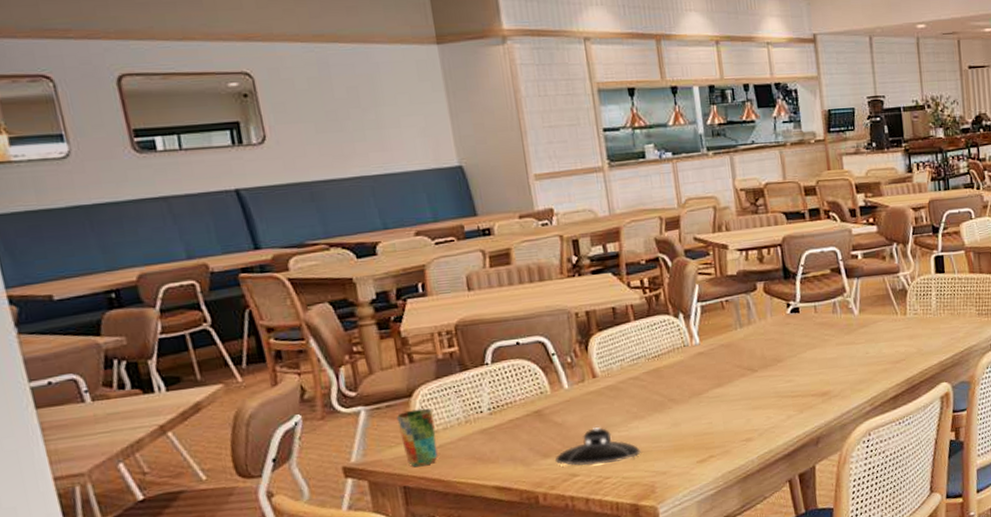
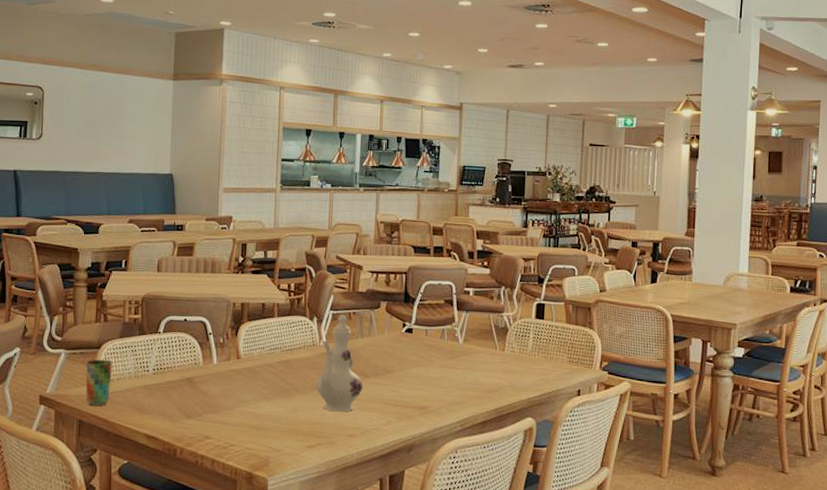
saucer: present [554,426,641,466] -> none [195,400,263,433]
ewer: none [694,304,752,417] -> present [316,314,363,412]

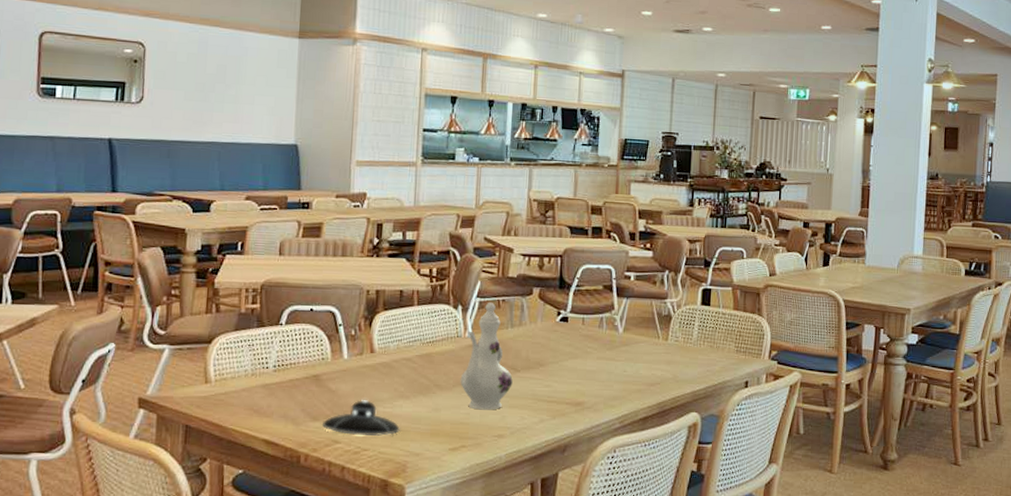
cup: present [85,359,112,407] -> none [193,355,226,409]
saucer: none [195,400,263,433] -> present [321,399,400,436]

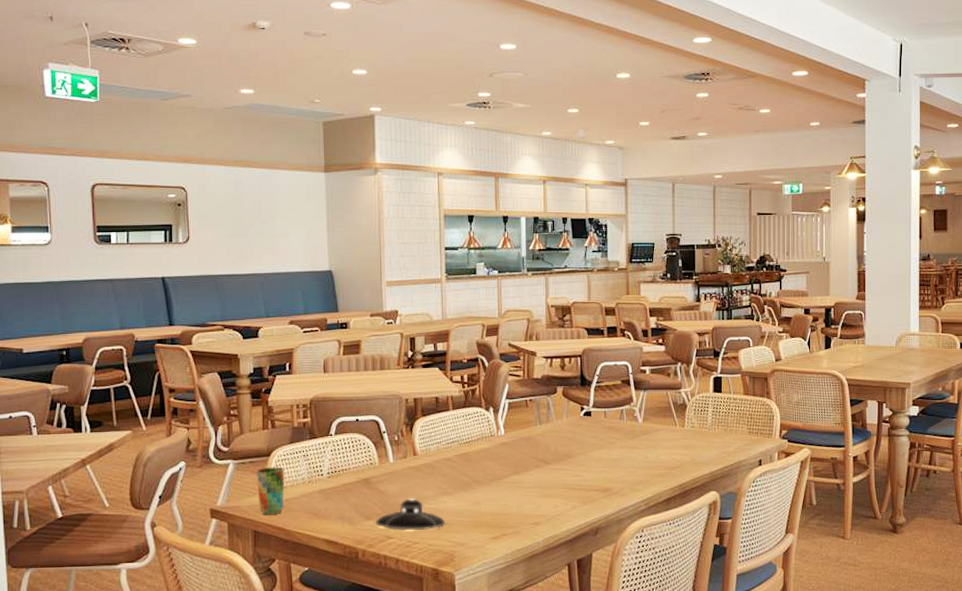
cup: none [193,355,226,409] -> present [256,467,285,516]
ewer: present [460,302,513,410] -> none [496,402,545,501]

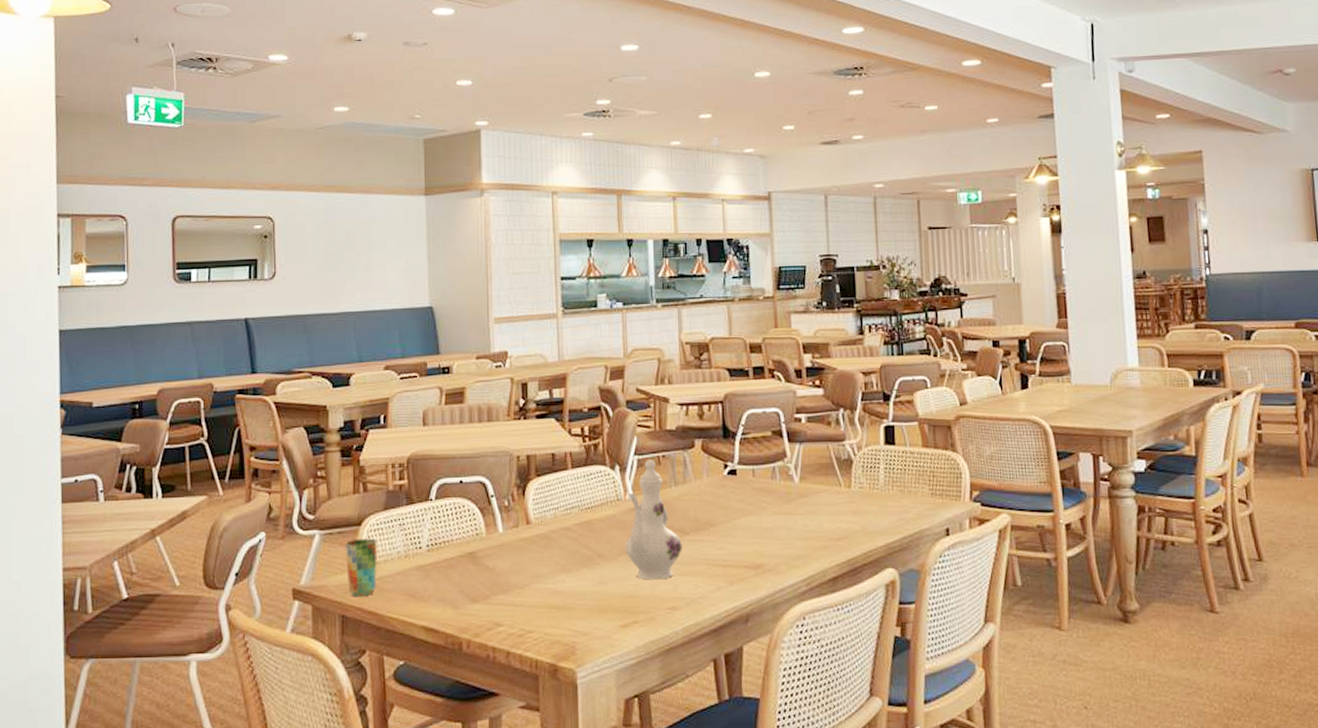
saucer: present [375,497,446,530] -> none [481,575,565,616]
ewer: none [496,402,545,501] -> present [625,459,682,580]

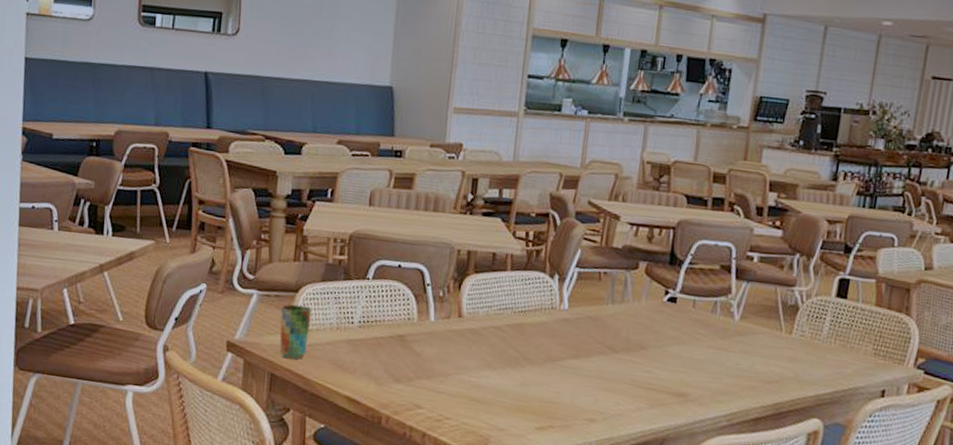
ewer: present [625,459,682,580] -> none [551,273,610,391]

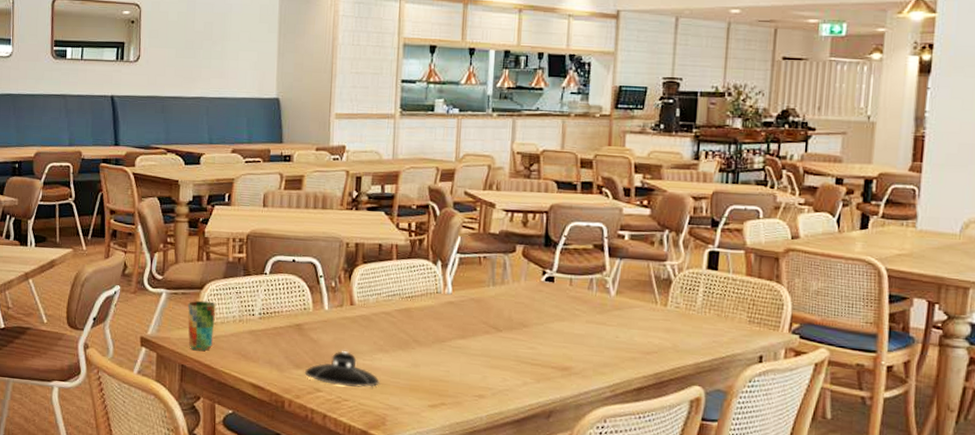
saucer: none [404,365,485,406] -> present [304,350,380,388]

